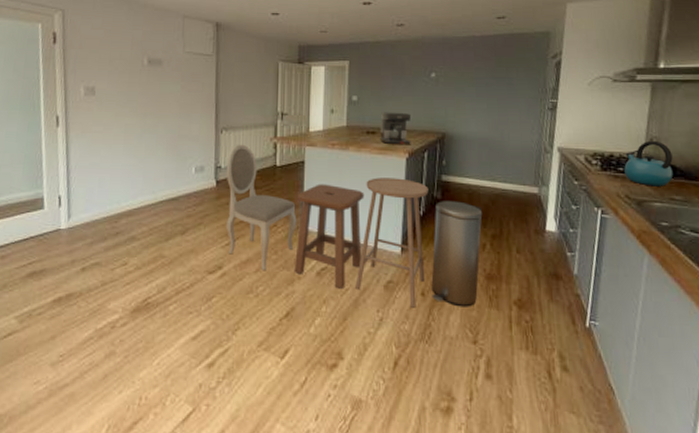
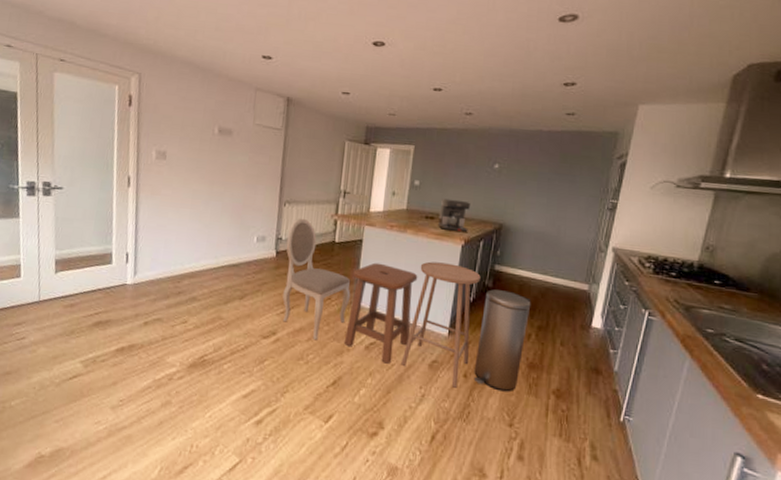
kettle: present [624,140,674,187] -> none [677,248,727,295]

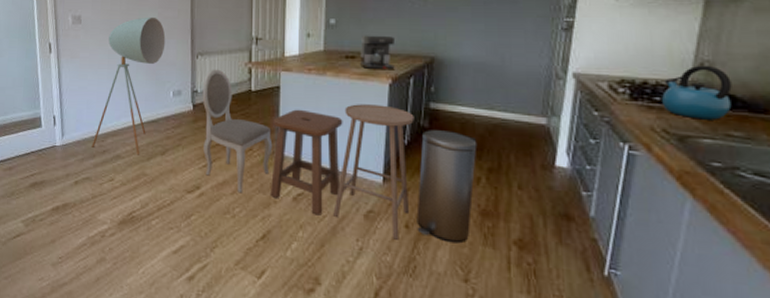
floor lamp: none [166,160,255,299] -> present [91,17,166,155]
kettle: none [677,248,727,295] -> present [662,65,732,120]

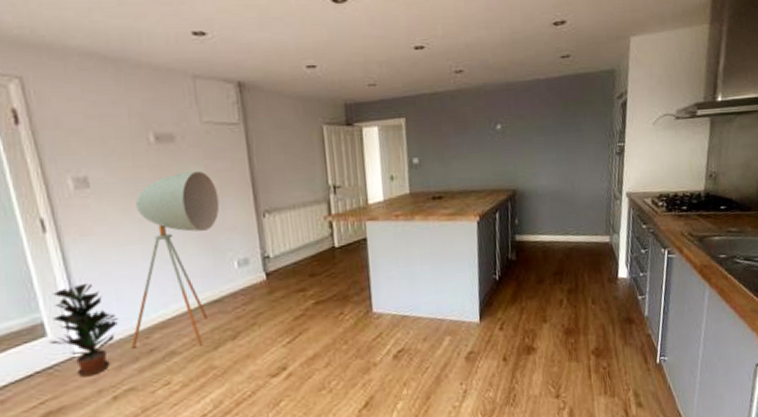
potted plant: none [42,92,87,163] -> present [49,282,119,378]
dining chair: present [202,69,273,194] -> none [275,227,366,364]
stool: present [269,109,343,215] -> none [363,260,440,369]
stool: present [333,104,414,240] -> none [435,244,506,375]
coffee maker: present [360,35,396,71] -> none [446,171,481,209]
pedal bin: present [416,130,477,244] -> none [511,260,558,366]
kettle: present [662,65,732,120] -> none [687,175,730,222]

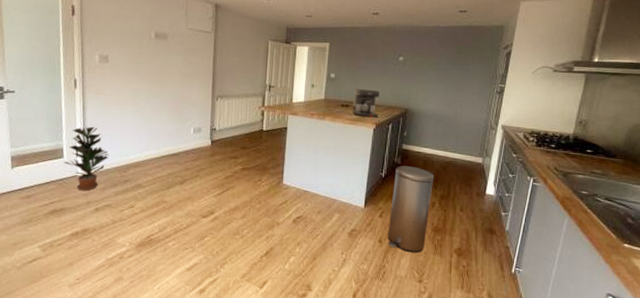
floor lamp: present [131,170,220,349] -> none [113,61,189,185]
coffee maker: none [446,171,481,209] -> present [352,88,381,118]
pedal bin: none [511,260,558,366] -> present [387,166,435,253]

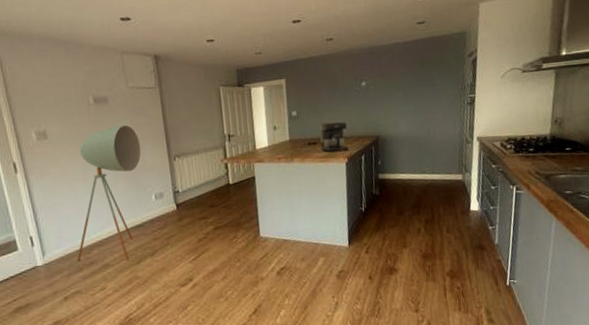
potted plant: present [63,126,110,191] -> none [19,210,69,282]
floor lamp: none [113,61,189,185] -> present [77,125,141,261]
pedal bin: present [387,166,435,253] -> none [375,195,417,284]

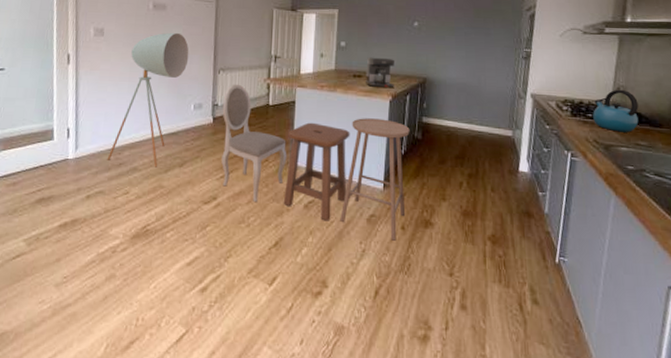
dining chair: none [183,168,255,278] -> present [221,84,287,203]
stool: none [252,194,315,283] -> present [283,122,350,221]
stool: none [312,181,372,291] -> present [340,118,410,241]
kettle: none [534,121,575,162] -> present [593,89,639,132]

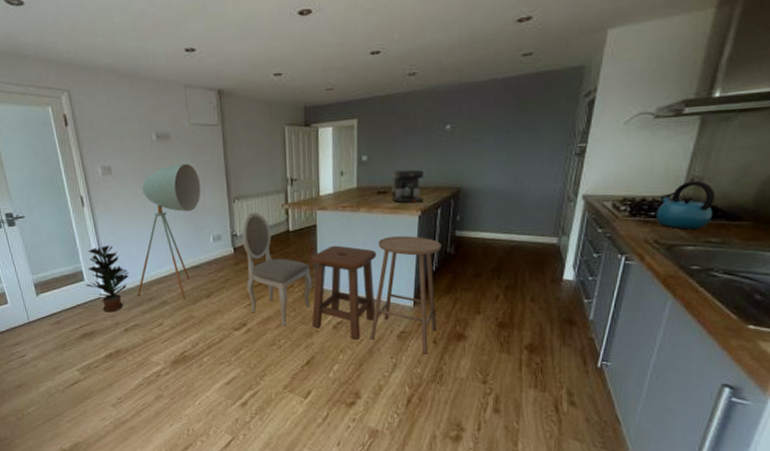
potted plant: none [53,104,103,177] -> present [85,245,130,313]

